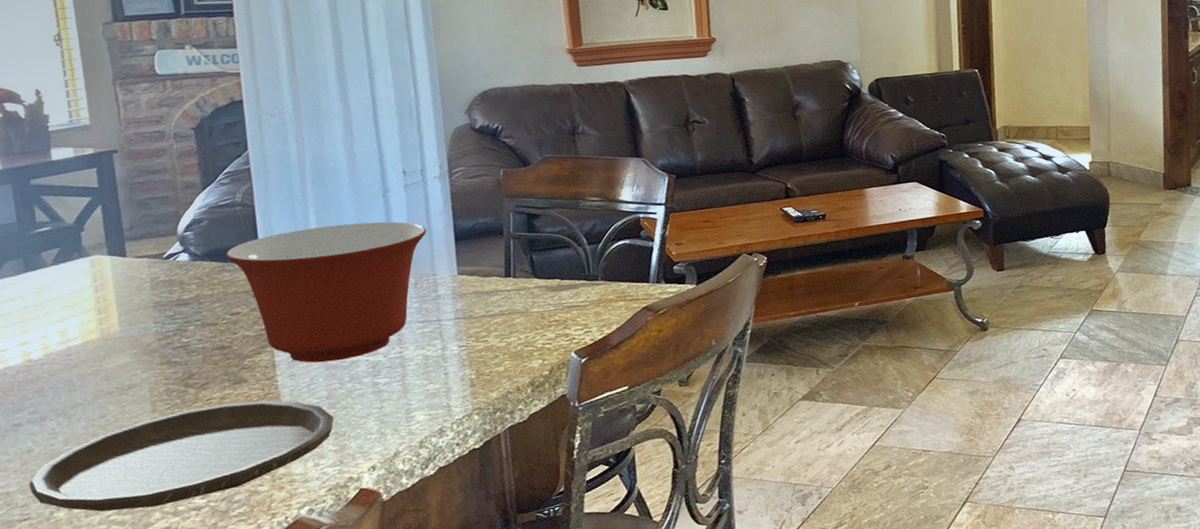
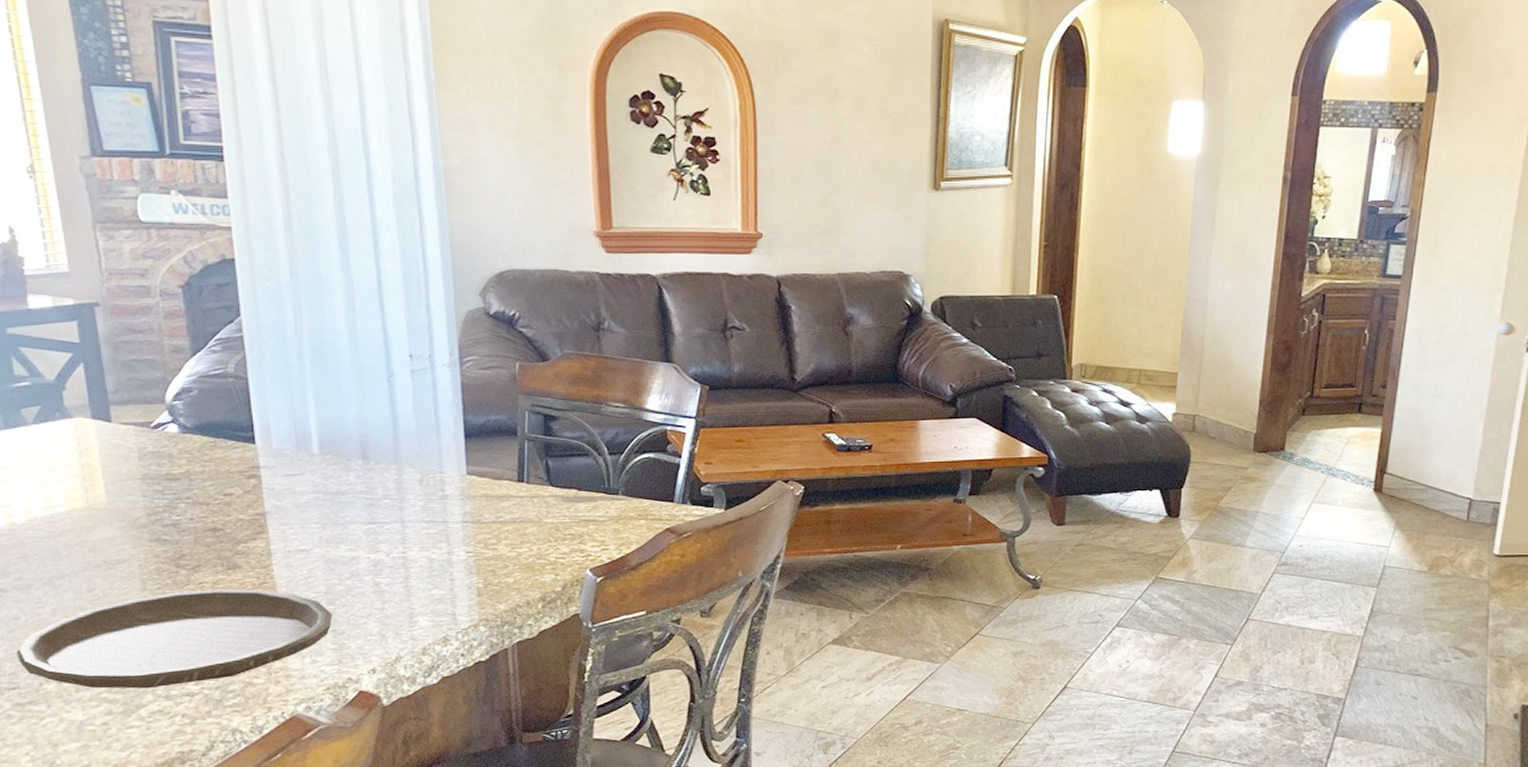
mixing bowl: present [225,221,427,363] -> none [217,407,435,556]

